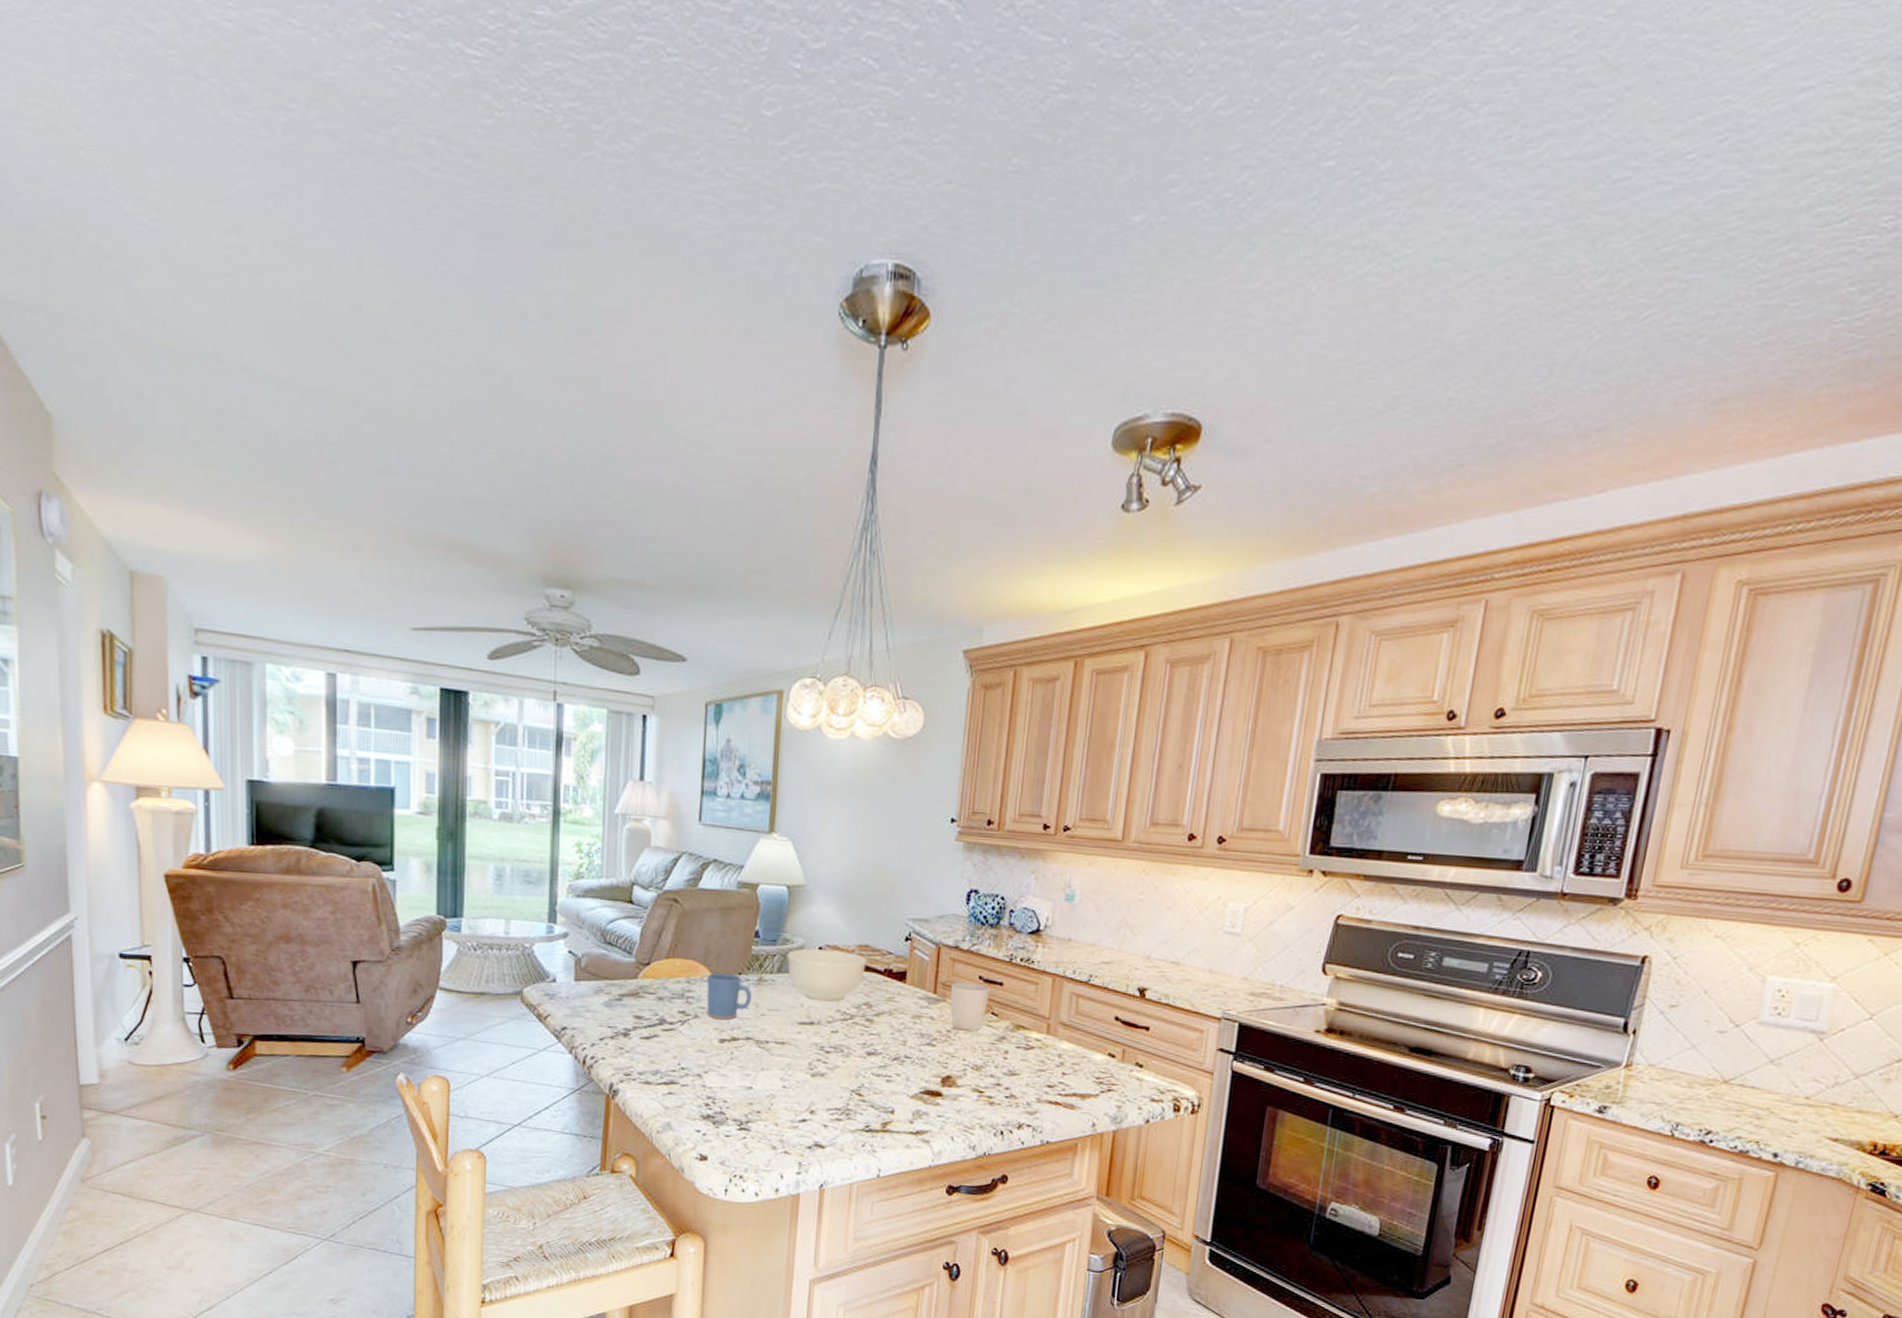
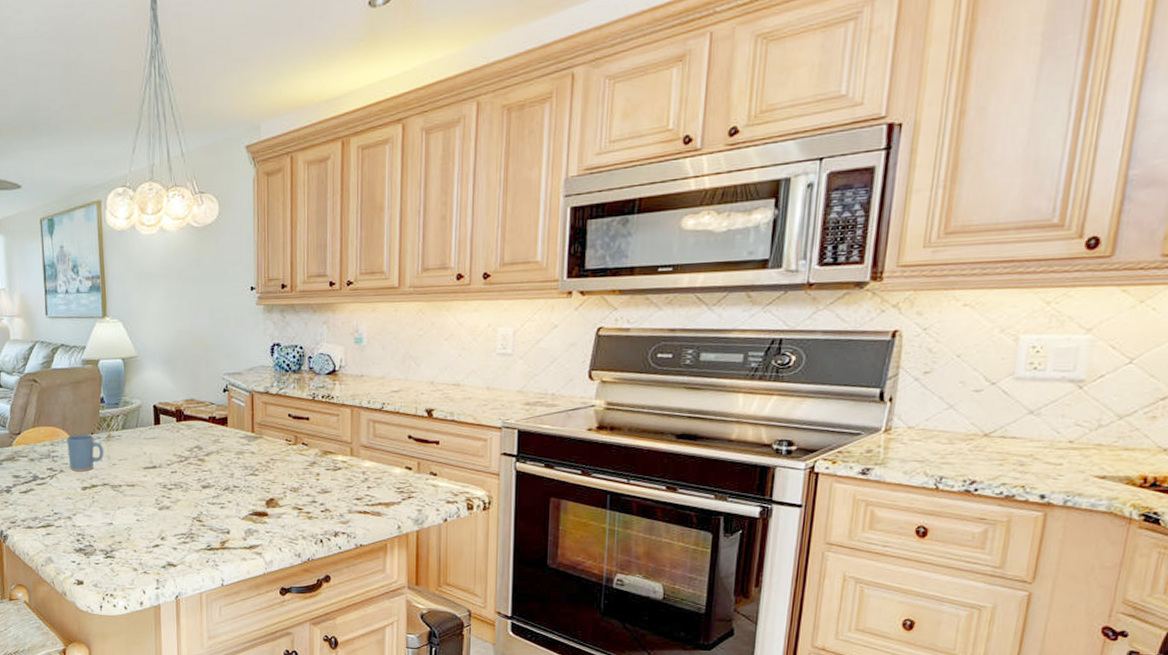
bowl: present [787,948,867,1002] -> none [128,406,194,449]
cup: present [950,981,990,1031] -> none [265,420,299,460]

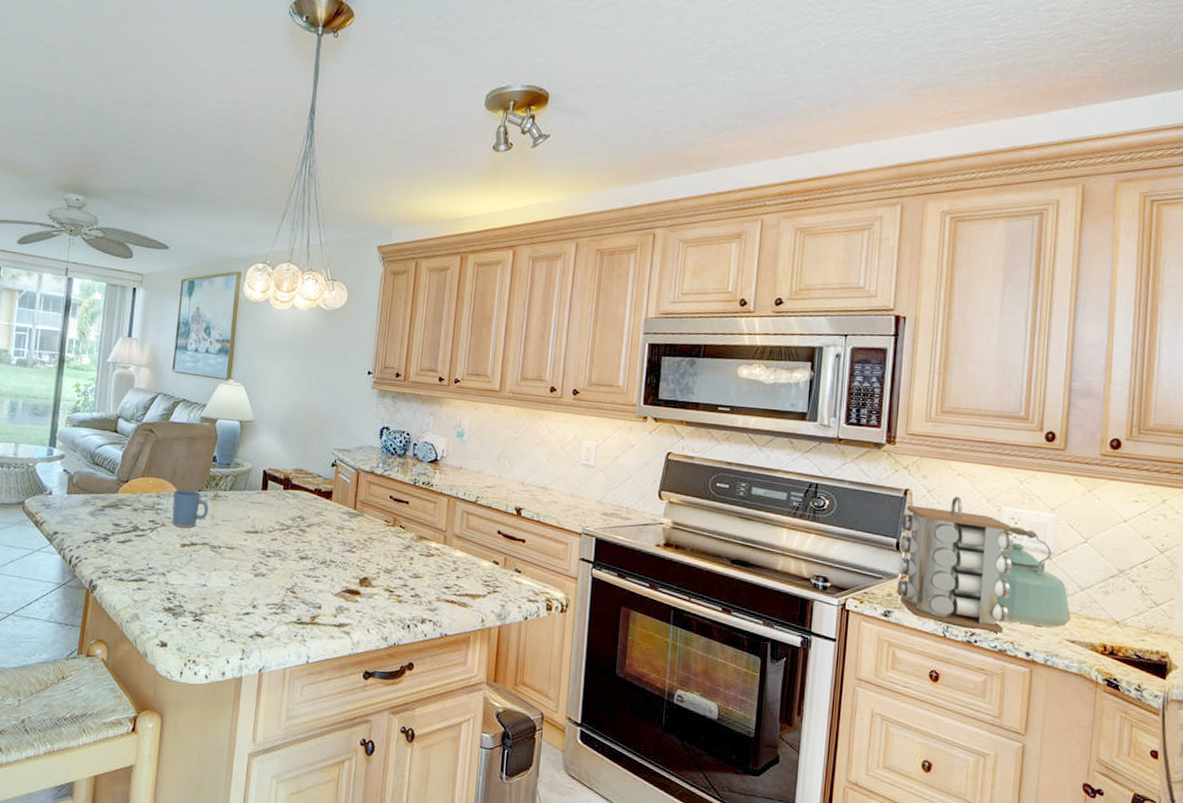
spice rack: none [878,330,1034,478] -> present [896,496,1014,634]
kettle: none [1006,356,1103,465] -> present [997,527,1071,627]

